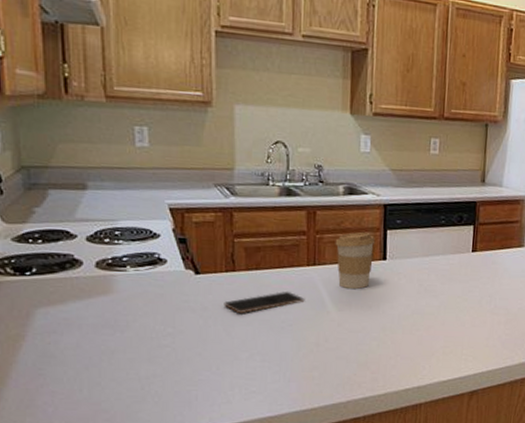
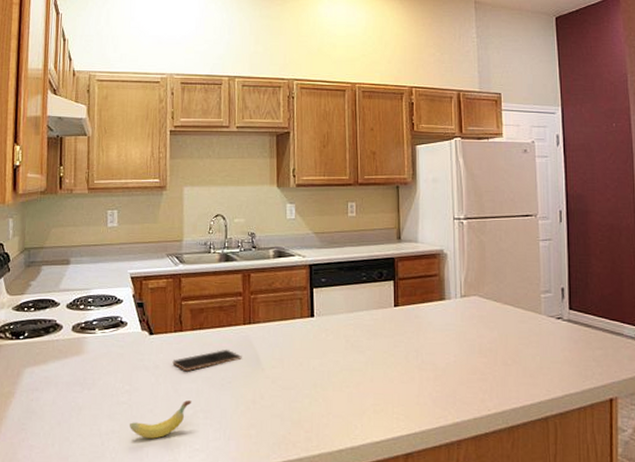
fruit: none [175,343,247,382] -> present [130,400,192,439]
coffee cup: present [335,231,376,289] -> none [267,291,303,346]

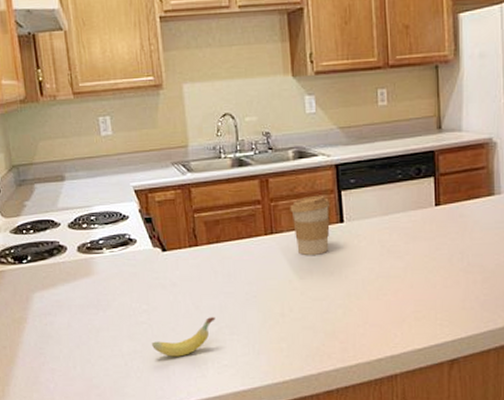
smartphone: present [172,349,242,372] -> none [190,262,266,288]
coffee cup: none [267,291,303,346] -> present [290,195,331,255]

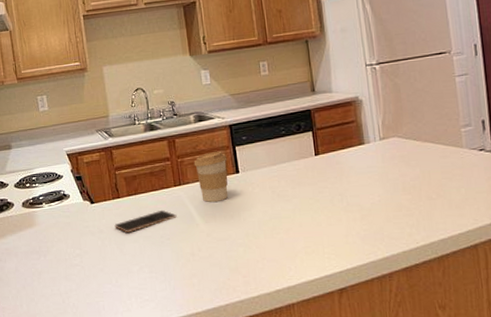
fruit: present [152,317,216,357] -> none [85,258,137,294]
smartphone: none [190,262,266,288] -> present [114,209,177,233]

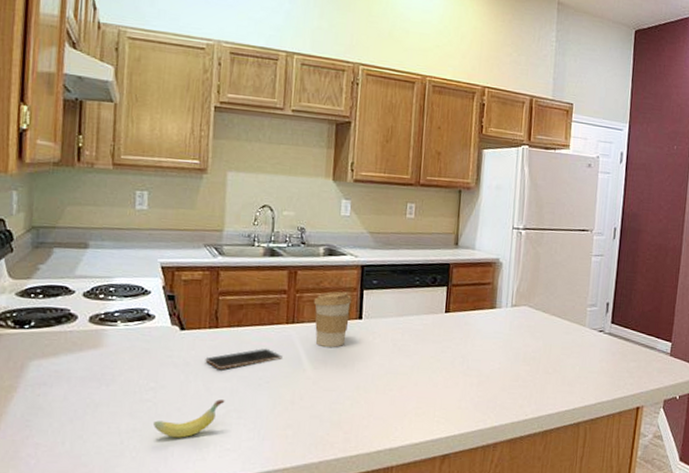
fruit: none [85,258,137,294] -> present [154,400,225,438]

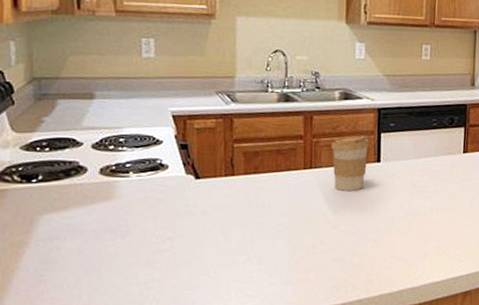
fruit: present [154,400,225,438] -> none [173,247,245,286]
smartphone: present [205,348,283,370] -> none [222,194,301,218]

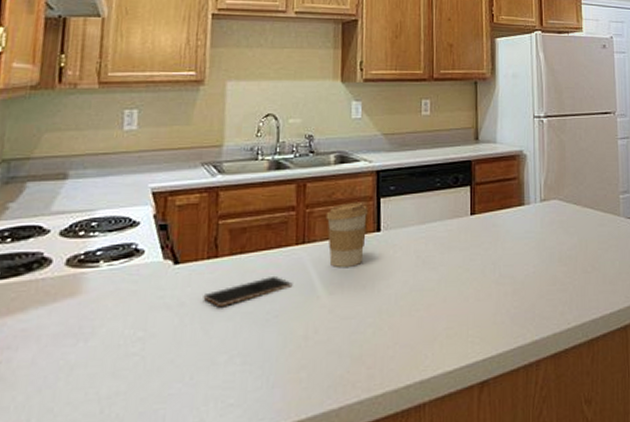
smartphone: none [222,194,301,218] -> present [203,275,293,308]

